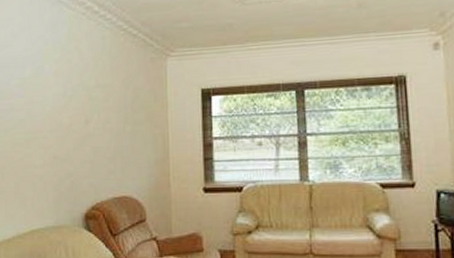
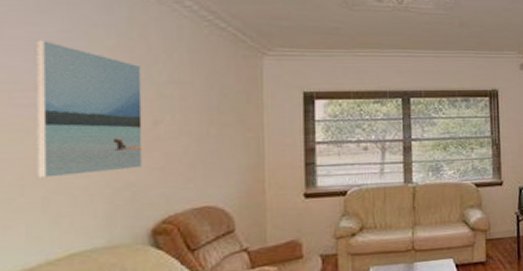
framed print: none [10,57,78,168] -> present [35,39,143,178]

